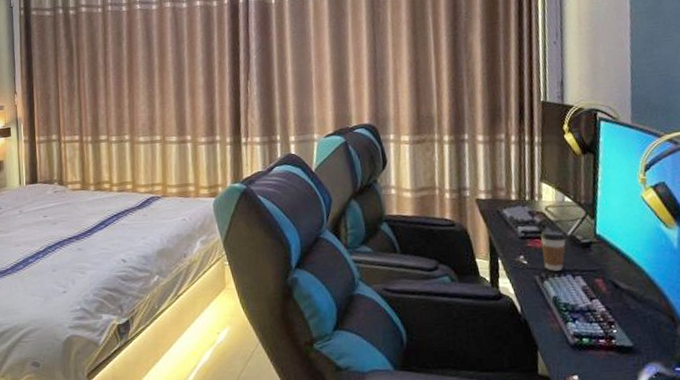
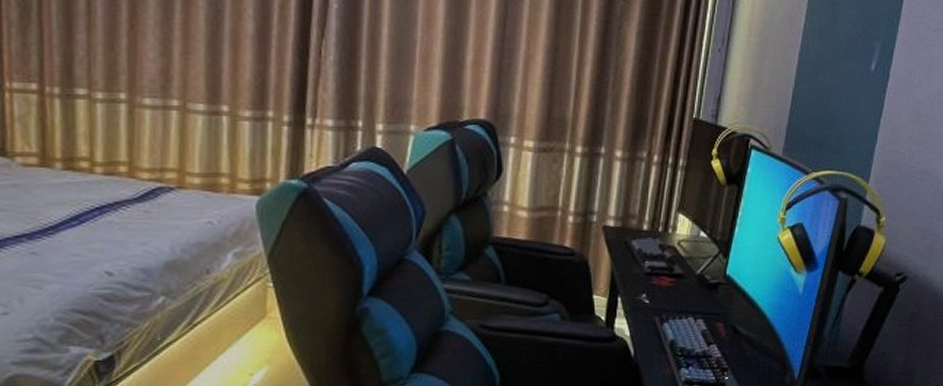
coffee cup: present [540,230,566,271] -> none [667,267,694,313]

